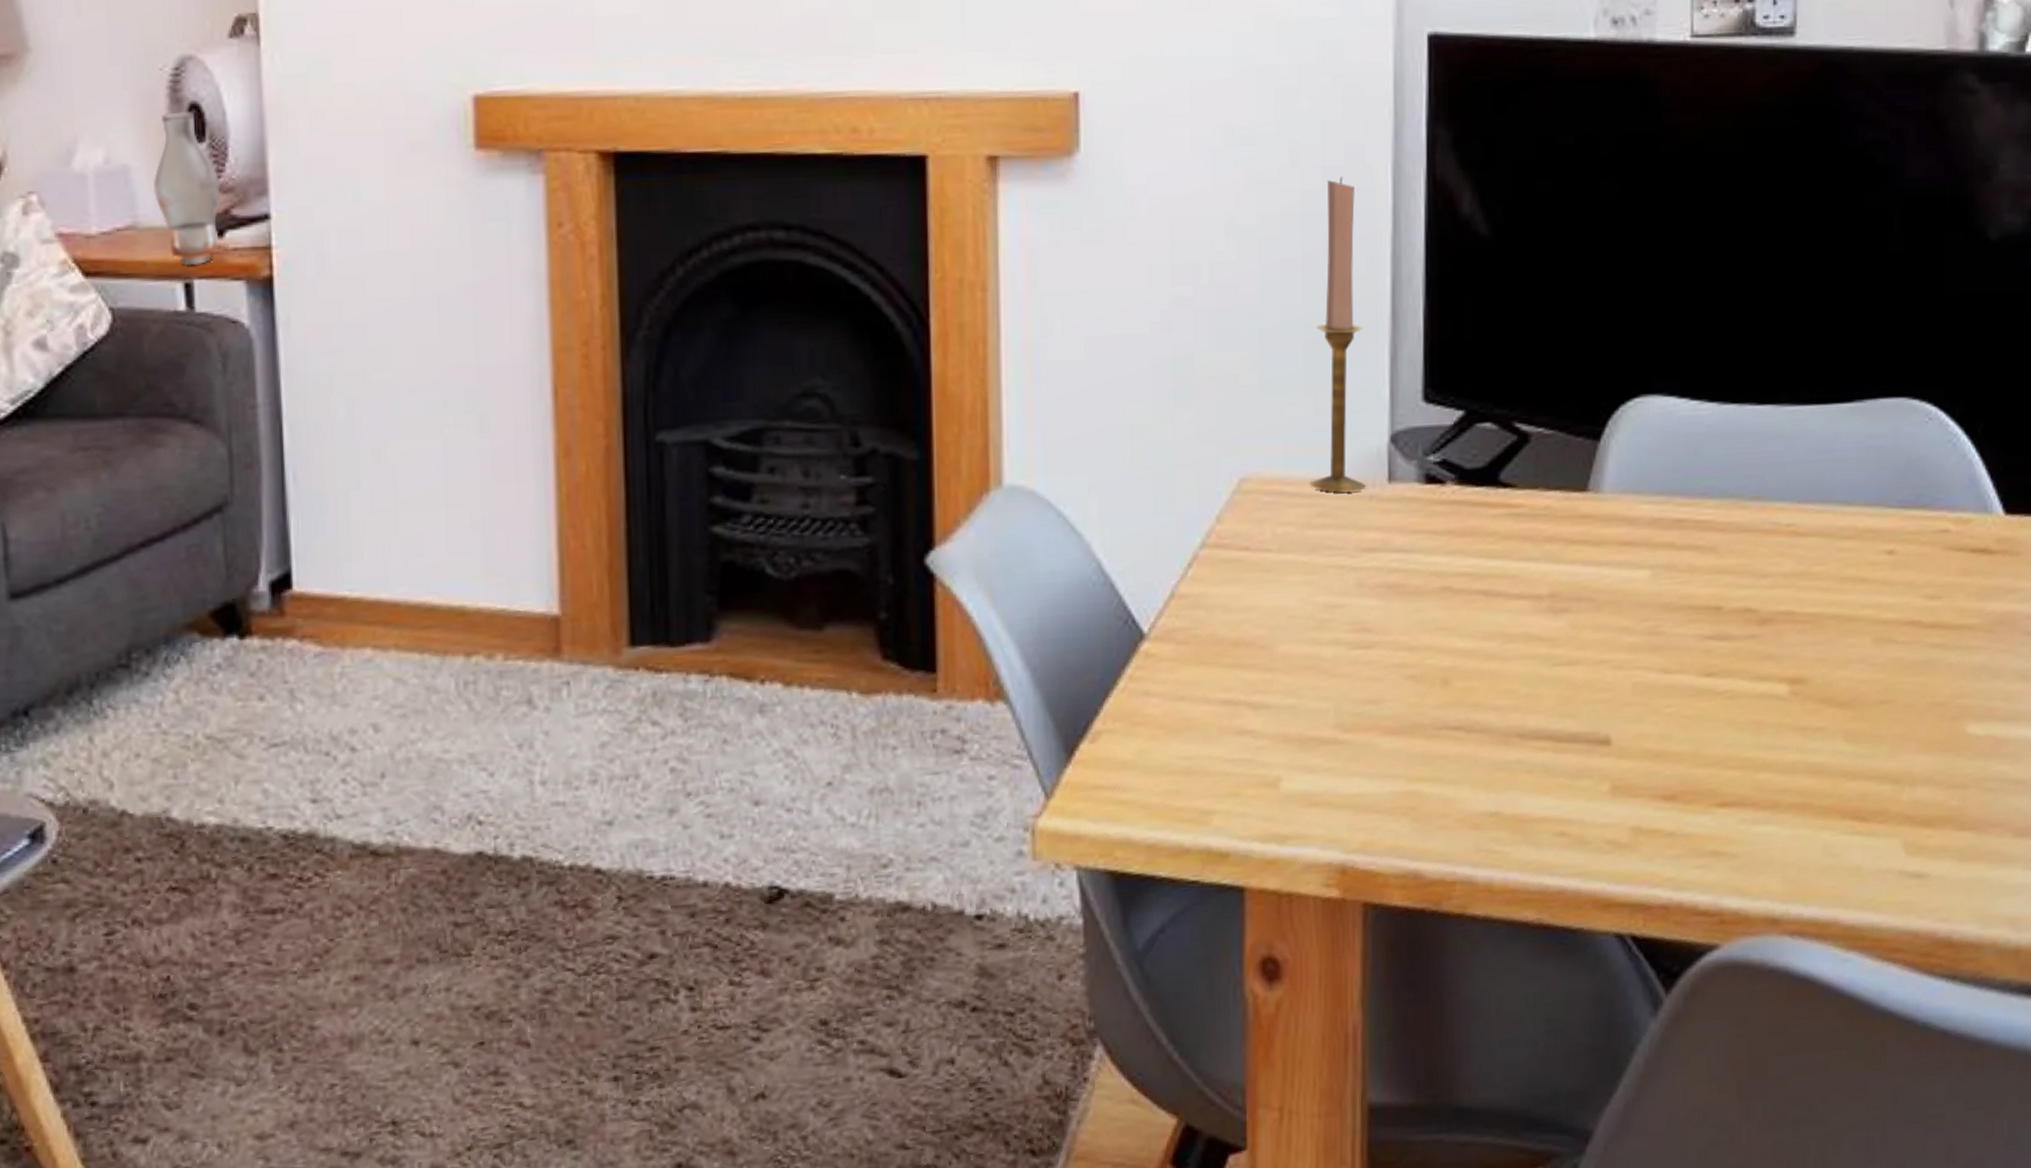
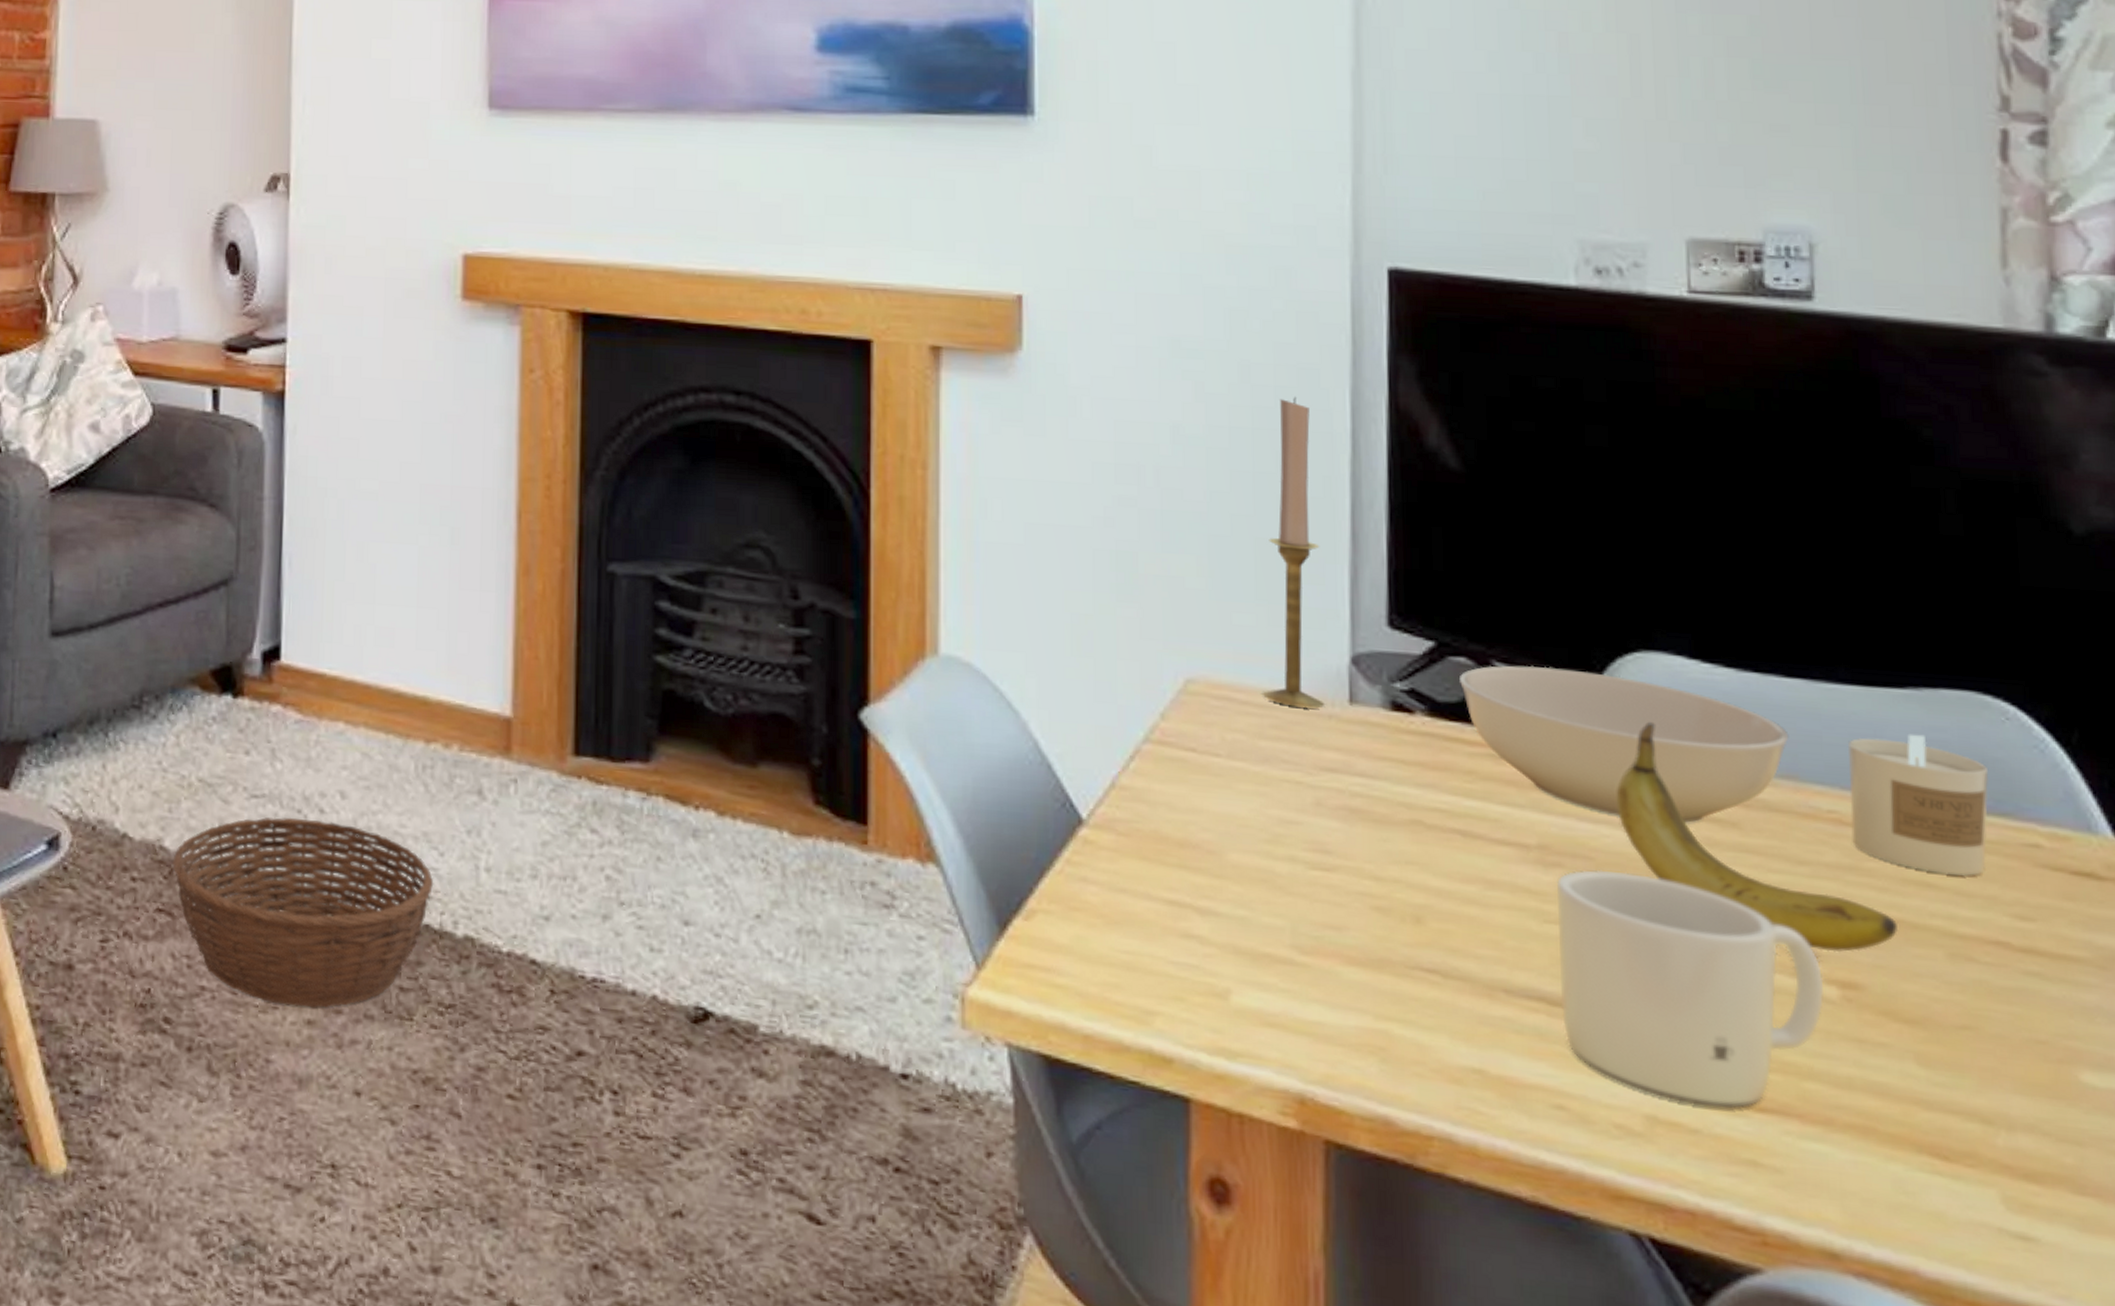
vase: present [152,110,220,266] -> none [194,247,248,375]
basket: none [183,759,485,965] -> present [172,817,434,1008]
bowl: none [1486,421,1759,556] -> present [1460,665,1789,823]
mug: none [1563,607,1777,811] -> present [1556,869,1824,1110]
fruit: none [1616,463,1836,654] -> present [1616,722,1898,953]
candle: none [1804,443,1913,568] -> present [1848,733,1990,876]

